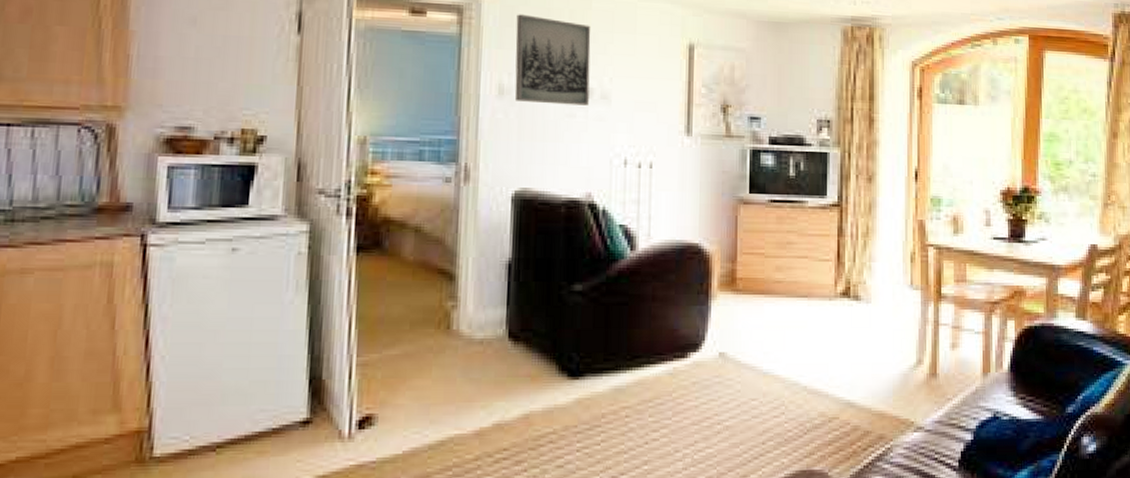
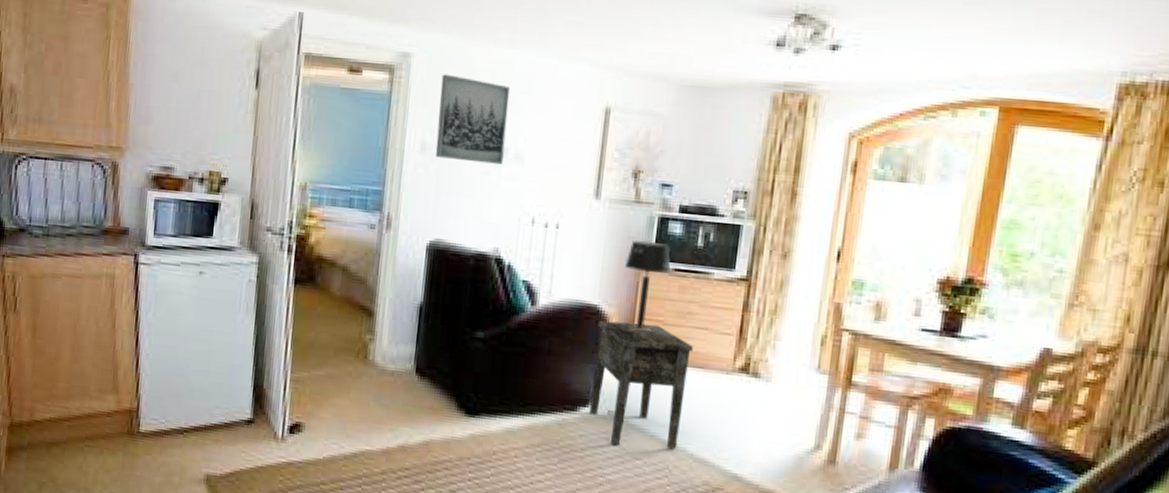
side table: none [700,258,796,388] -> present [589,320,693,449]
table lamp: none [721,175,767,266] -> present [624,241,671,332]

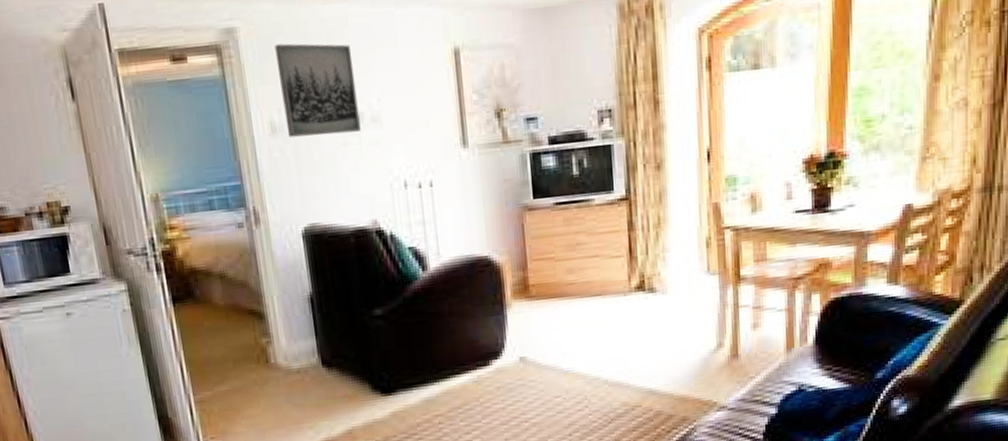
side table: present [589,320,693,449] -> none [492,262,591,390]
table lamp: present [624,241,671,332] -> none [506,179,552,274]

